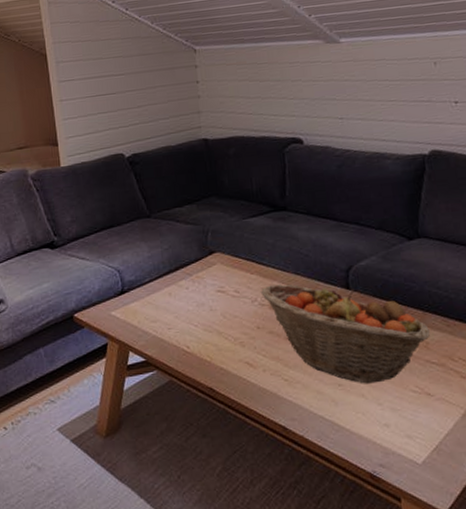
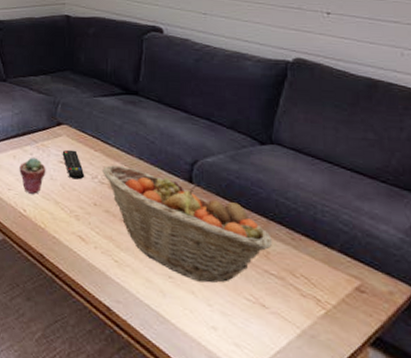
potted succulent: none [176,291,205,329] -> present [19,157,46,194]
remote control: none [218,276,245,307] -> present [62,149,85,180]

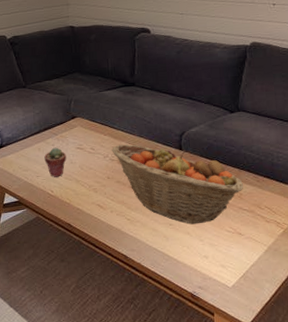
remote control: present [62,149,85,180] -> none [78,137,98,161]

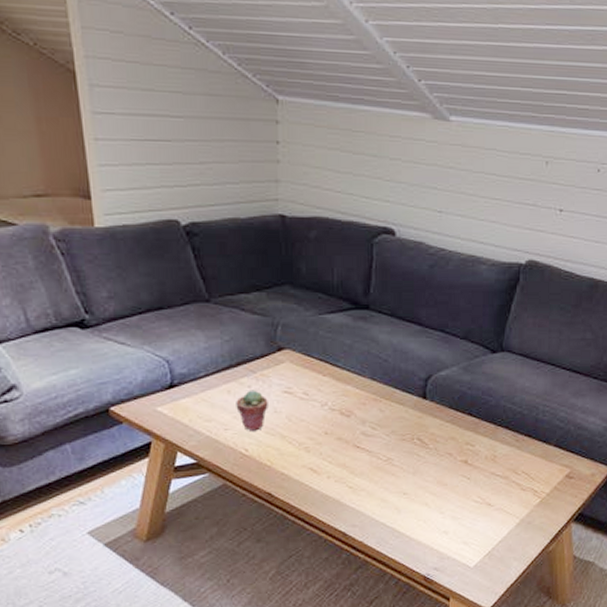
fruit basket: present [111,144,243,225] -> none [331,389,499,494]

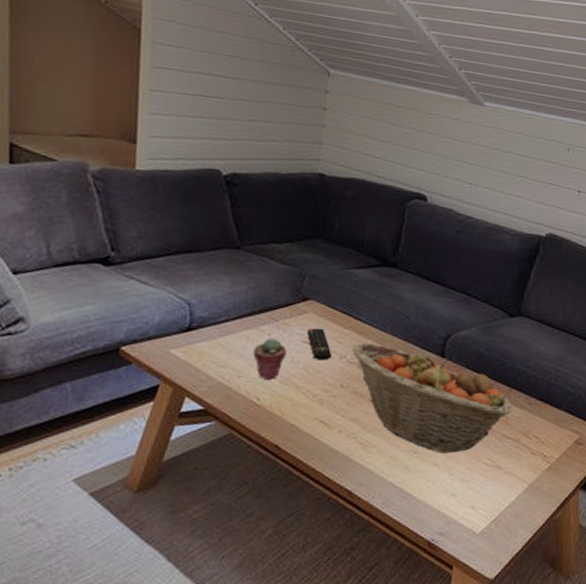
remote control: none [286,377,314,409] -> present [307,328,332,361]
fruit basket: none [331,389,499,494] -> present [351,343,512,453]

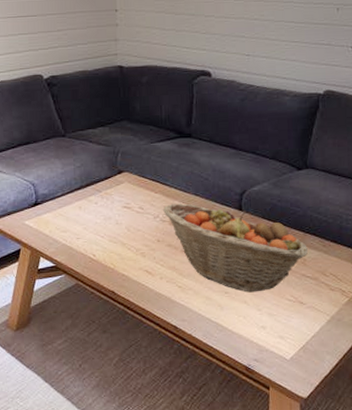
potted succulent: present [253,338,287,380] -> none [86,206,111,240]
remote control: present [307,328,332,361] -> none [125,194,148,221]

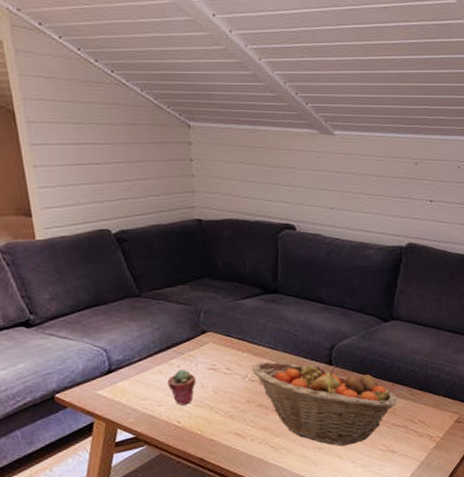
potted succulent: none [86,206,111,240] -> present [167,369,196,405]

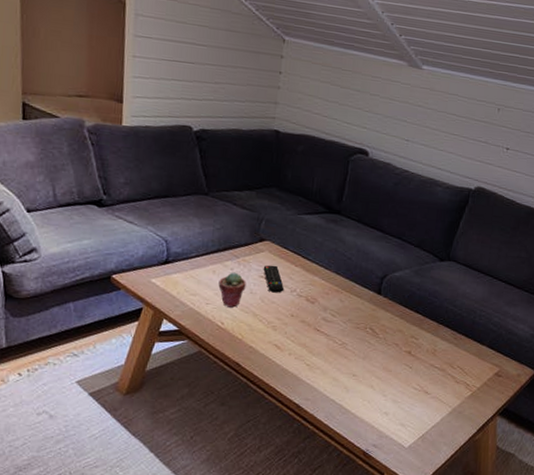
remote control: none [210,355,236,383] -> present [263,265,284,293]
fruit basket: present [250,361,397,447] -> none [300,279,439,378]

